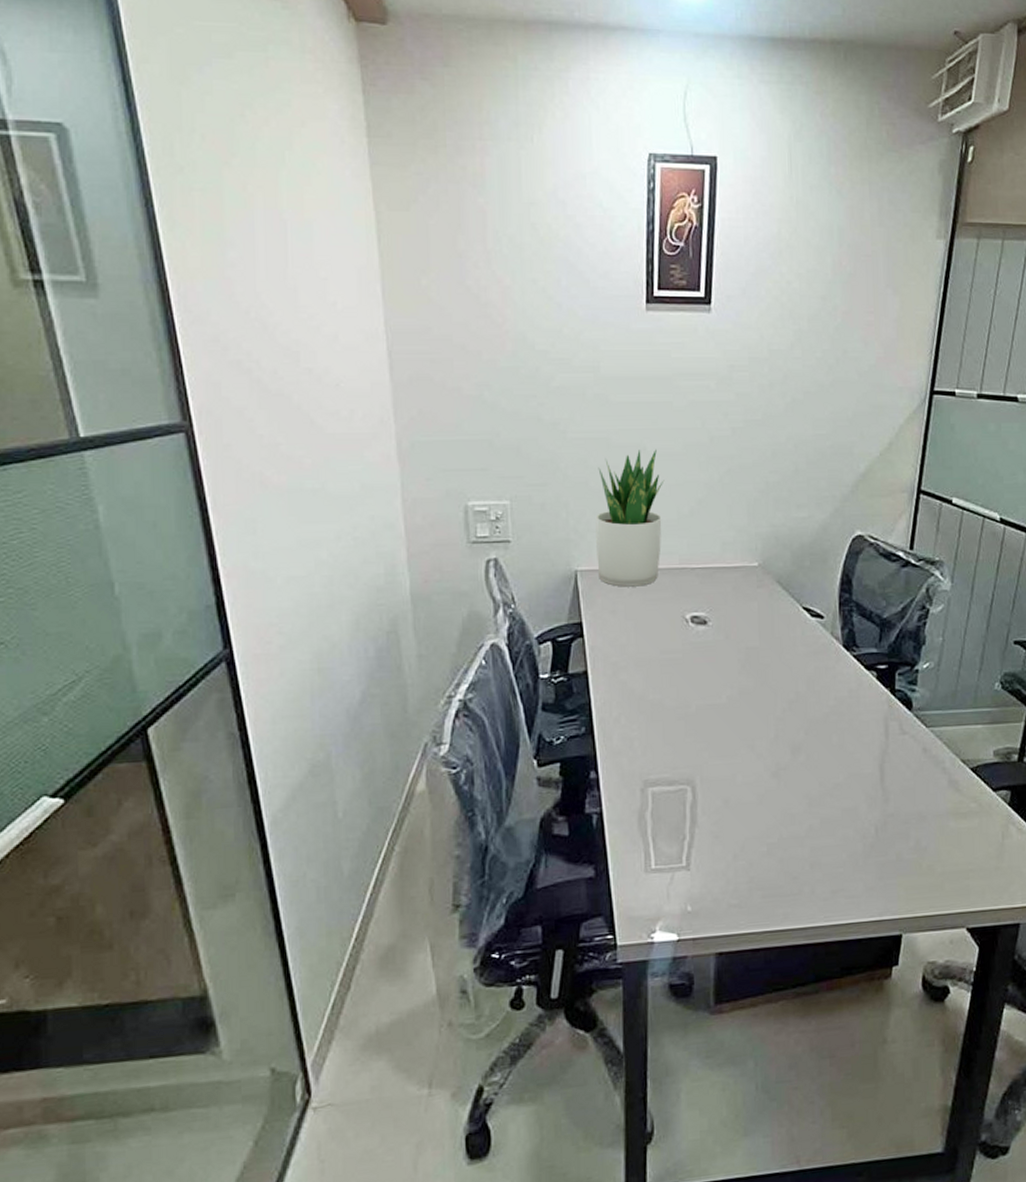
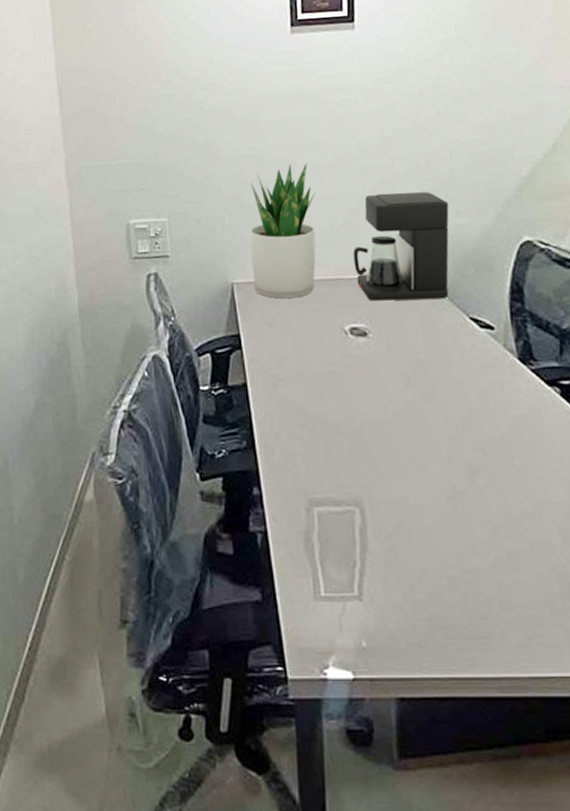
coffee maker: none [697,483,791,591] -> present [353,192,449,301]

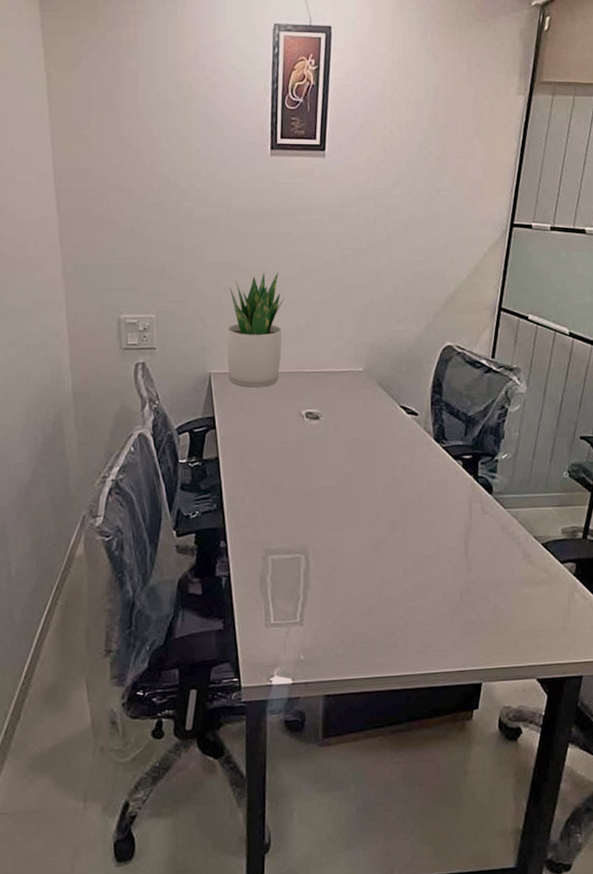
coffee maker: present [353,192,449,301] -> none [312,301,391,391]

